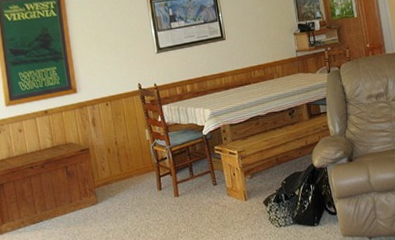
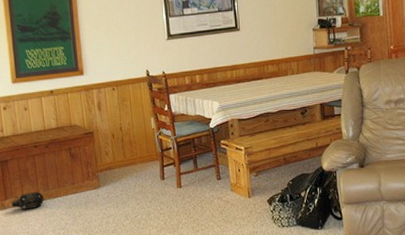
lantern: none [8,213,42,233] -> present [11,191,44,210]

